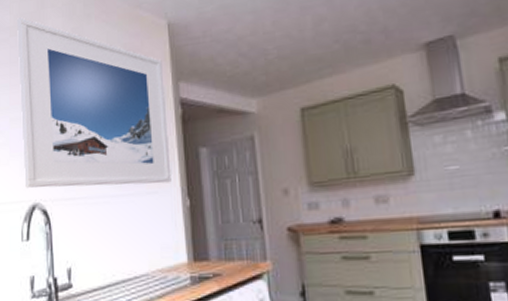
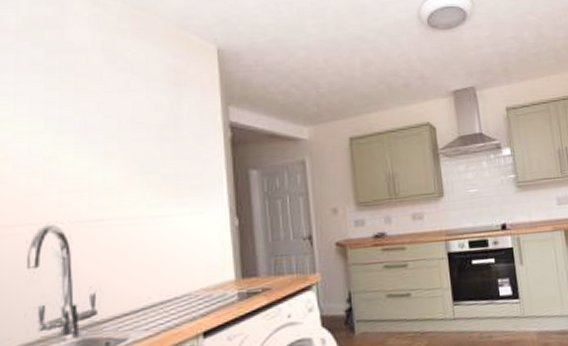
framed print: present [17,17,172,188] -> none [26,21,219,209]

